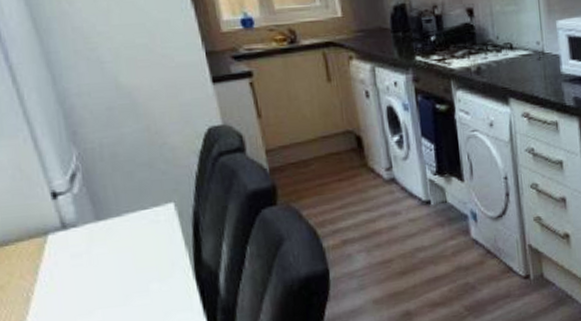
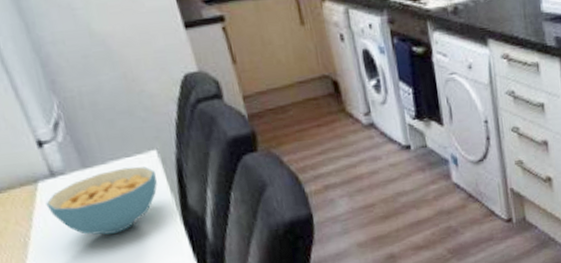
cereal bowl: none [54,219,172,290] -> present [46,166,158,235]

